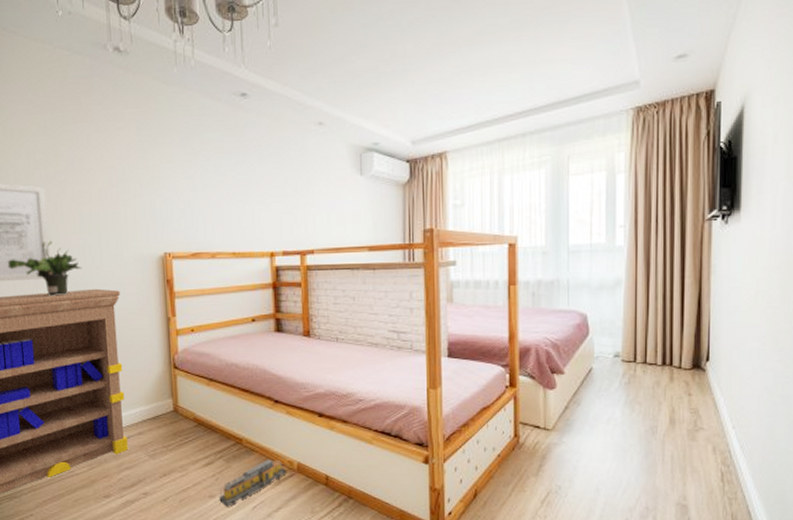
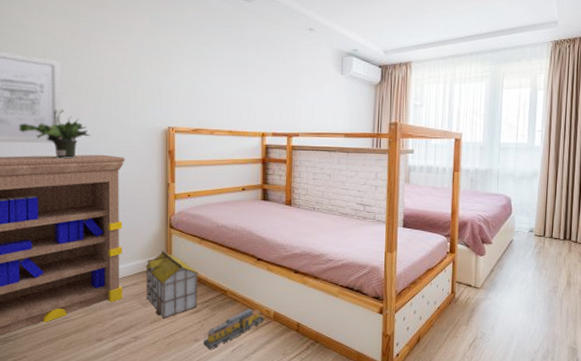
toy house: none [150,395,211,472] -> present [145,251,199,319]

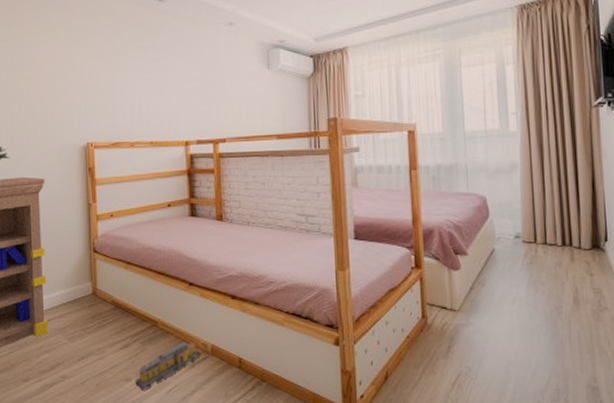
toy house: present [145,251,199,319] -> none [70,278,127,355]

